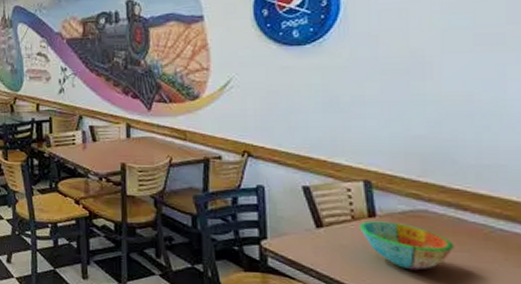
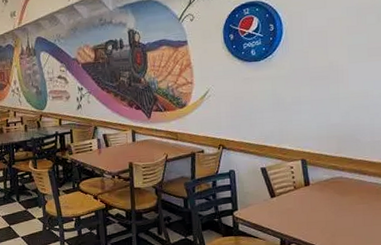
bowl: present [359,221,454,271] -> none [299,187,359,221]

